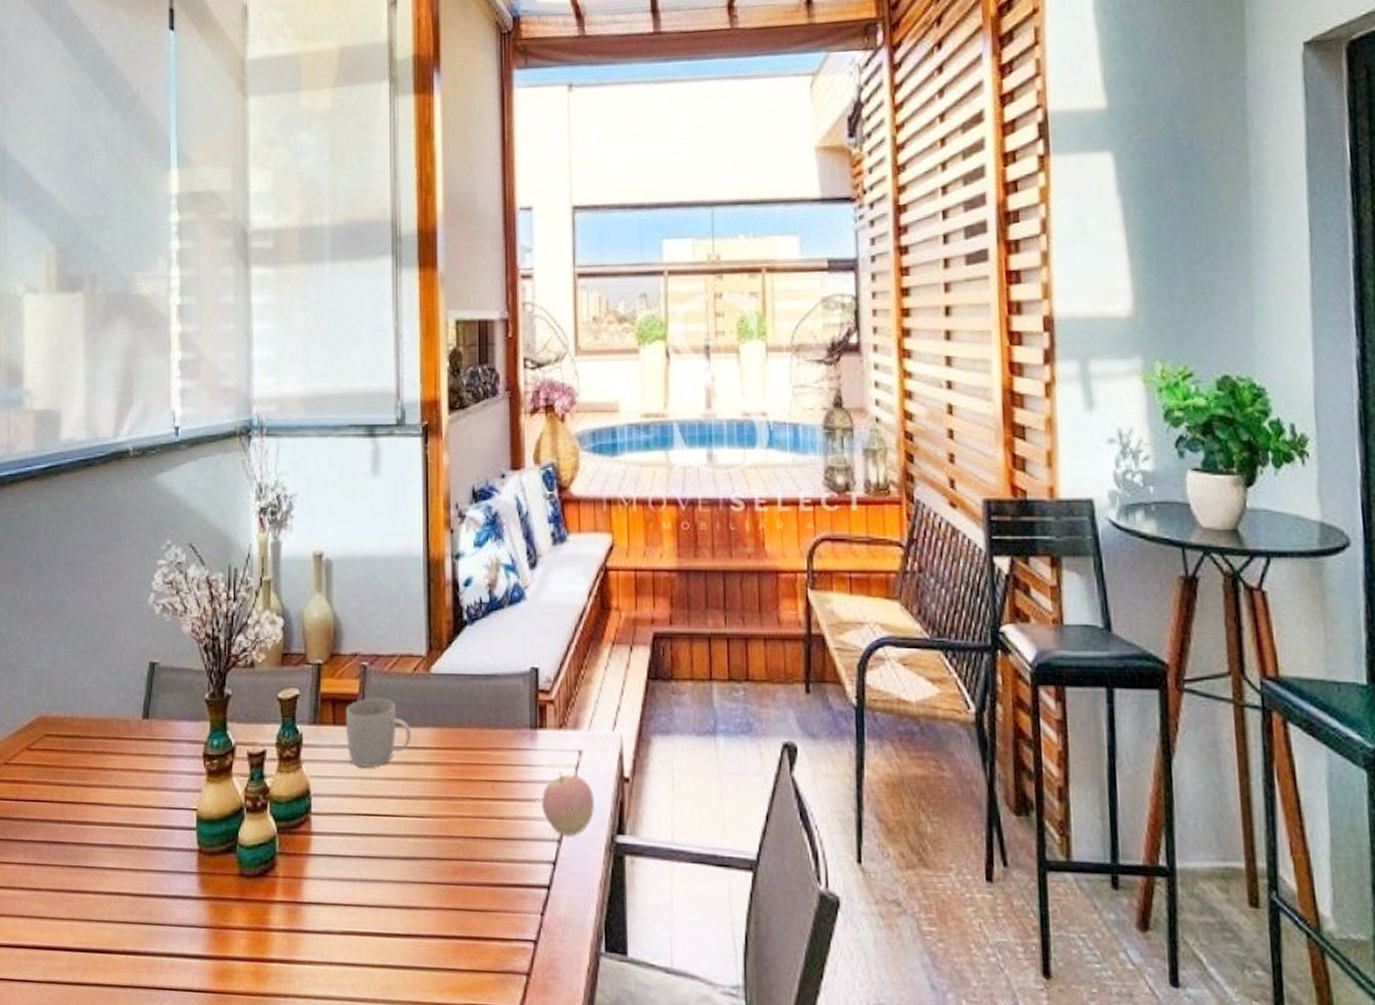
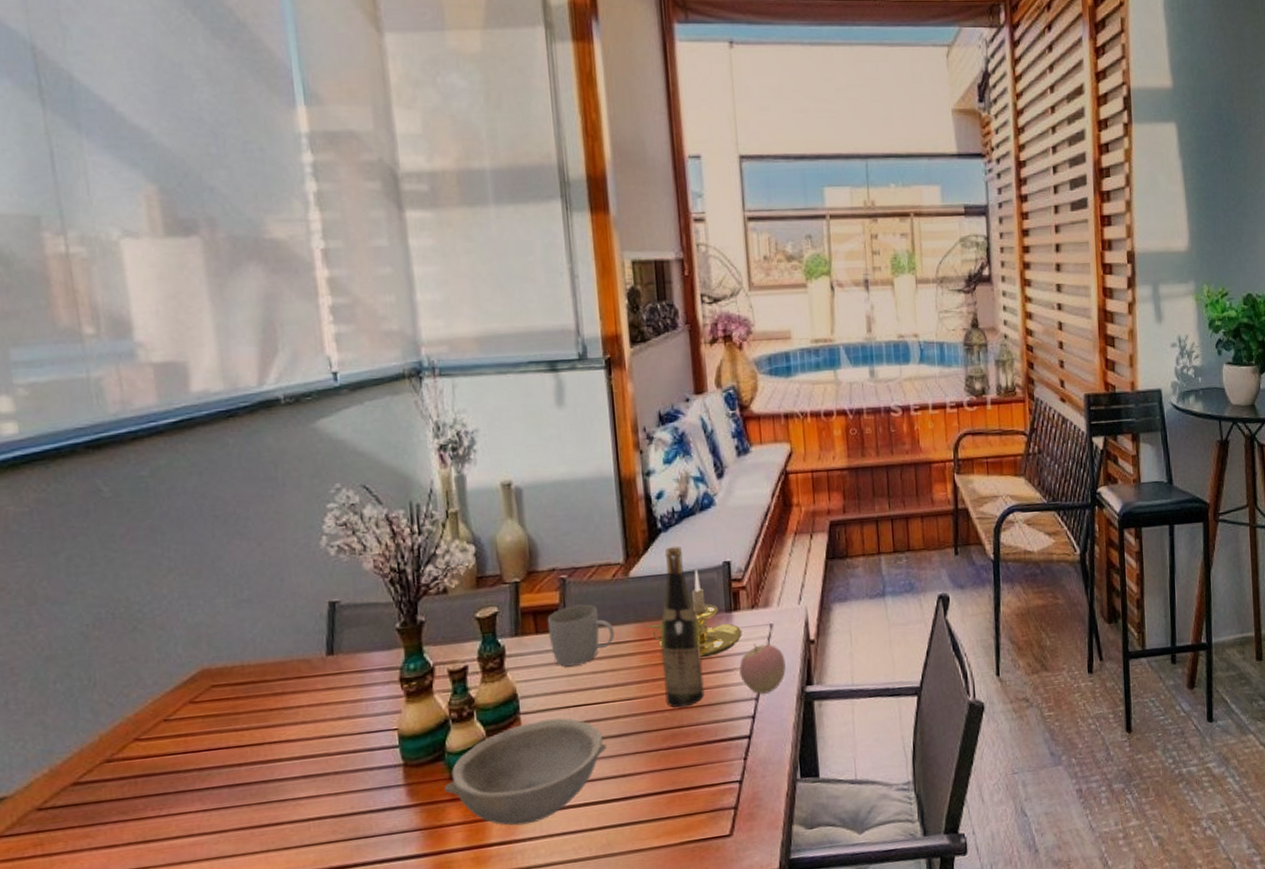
bowl: none [233,824,395,945] -> present [444,718,607,826]
candle holder: none [444,673,547,780] -> present [646,569,742,658]
wine bottle: none [459,642,501,836] -> present [660,545,705,707]

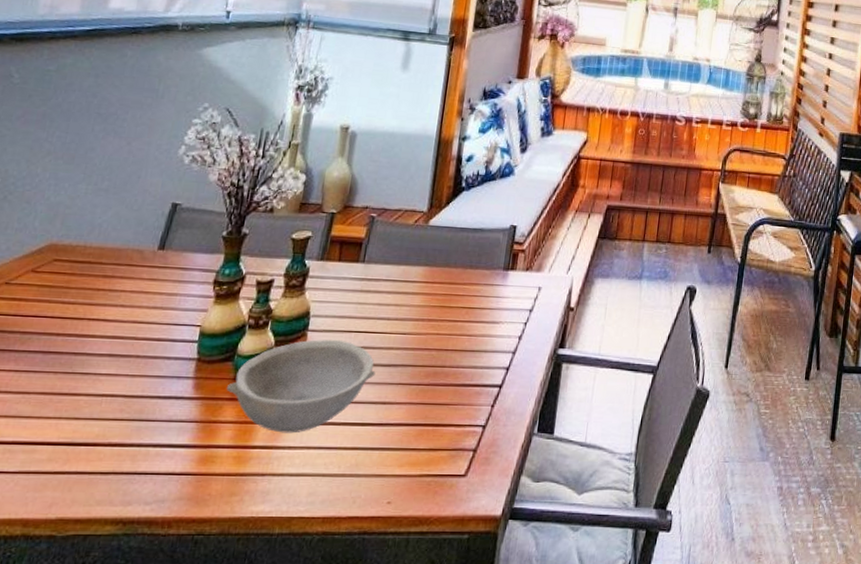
mug: present [547,604,614,667] -> none [348,241,405,296]
candle holder: present [646,569,742,658] -> none [433,228,514,308]
wine bottle: present [660,545,705,707] -> none [435,204,479,348]
apple: present [739,644,786,694] -> none [503,303,546,349]

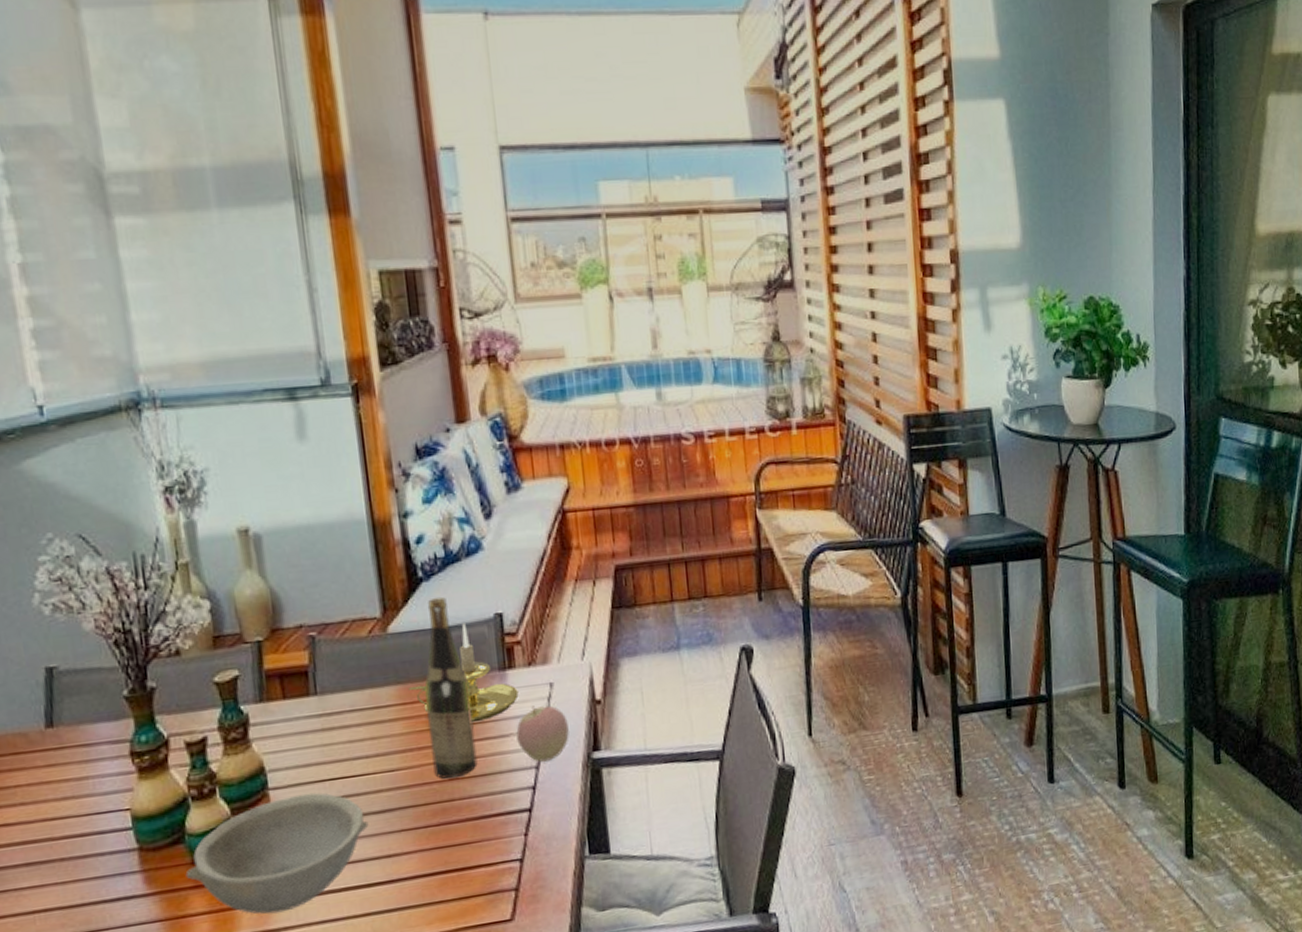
candle holder: none [433,228,514,308] -> present [408,623,519,723]
wine bottle: none [435,204,479,348] -> present [424,596,478,779]
apple: none [503,303,546,349] -> present [516,705,569,762]

